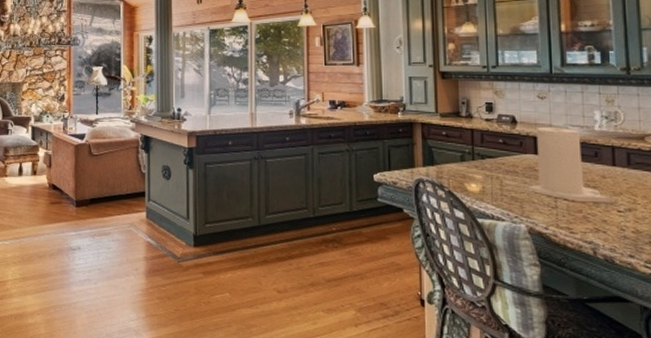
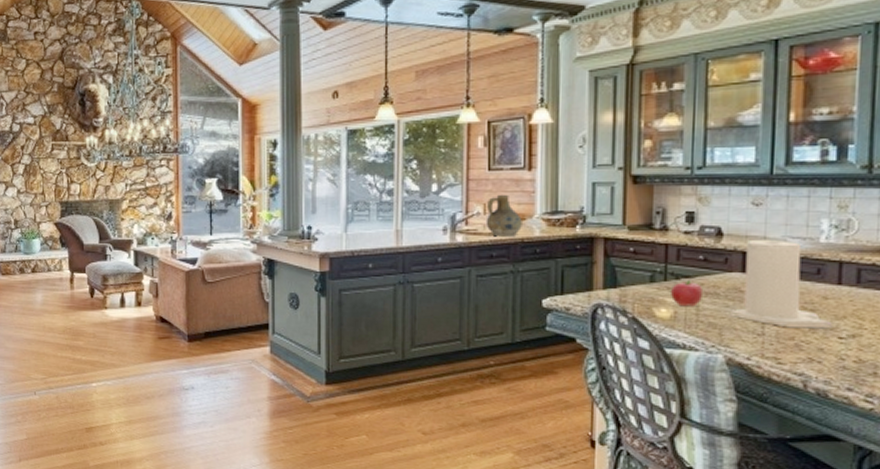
ceramic jug: none [324,85,354,121] -> present [485,194,522,237]
fruit: none [477,160,504,183] -> present [669,280,702,307]

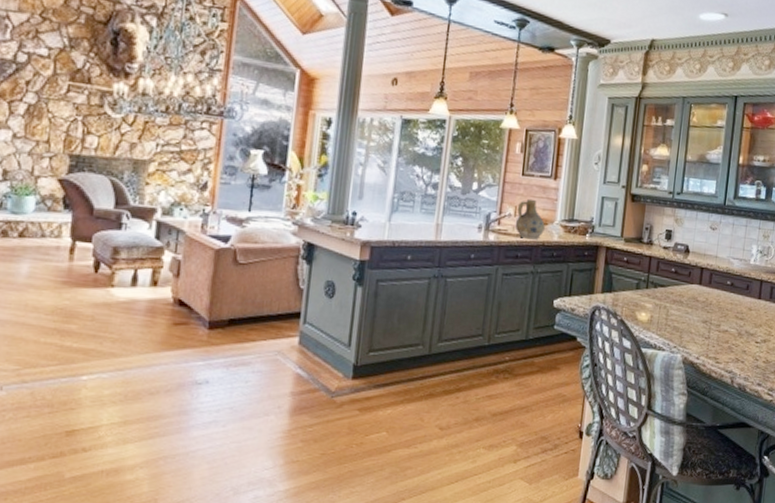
fruit: present [669,280,702,307] -> none [649,289,672,312]
paper towel: present [730,240,834,329] -> none [689,258,754,335]

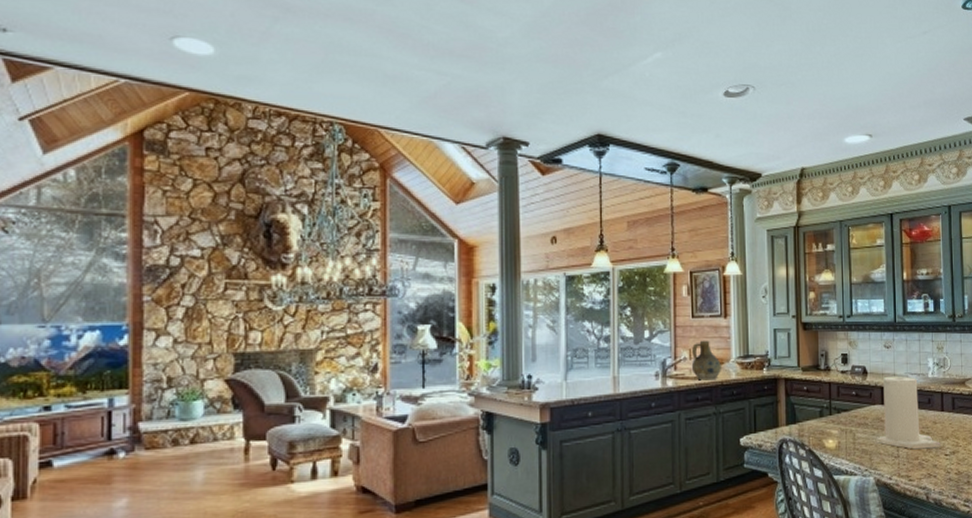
paper towel: none [689,258,754,335] -> present [876,376,942,450]

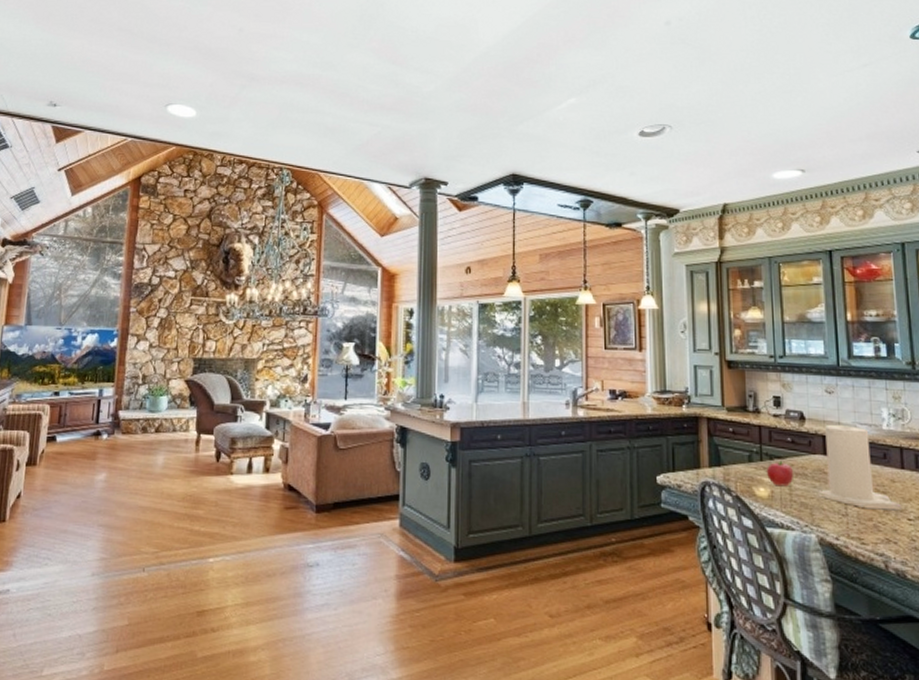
ceramic jug: present [691,340,721,381] -> none [604,372,636,414]
fruit: none [834,413,856,437] -> present [766,461,793,487]

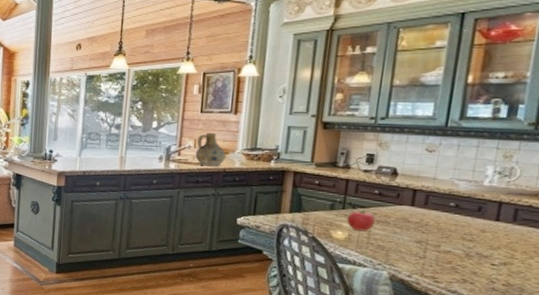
ceramic jug: none [604,372,636,414] -> present [195,132,226,167]
paper towel: present [818,425,903,511] -> none [397,180,488,257]

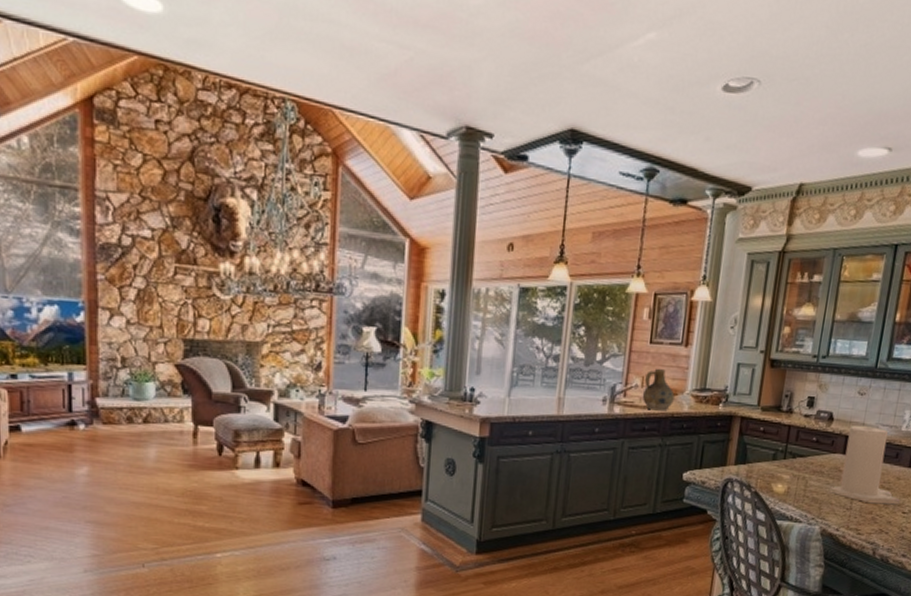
fruit: present [346,210,375,232] -> none [786,459,812,484]
paper towel: none [397,180,488,257] -> present [829,426,901,505]

